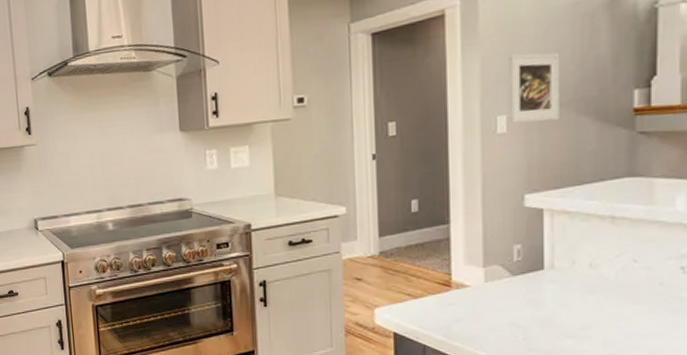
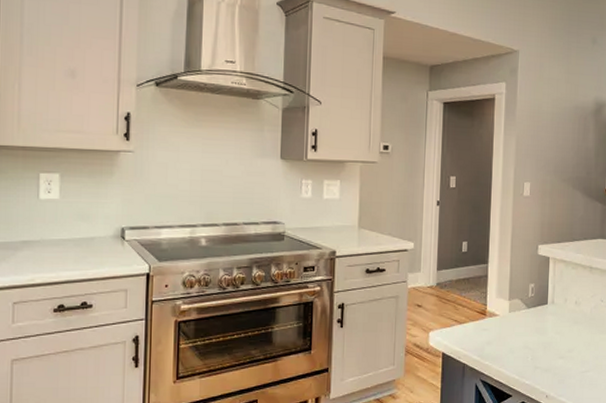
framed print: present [508,52,561,123] -> none [531,137,566,190]

